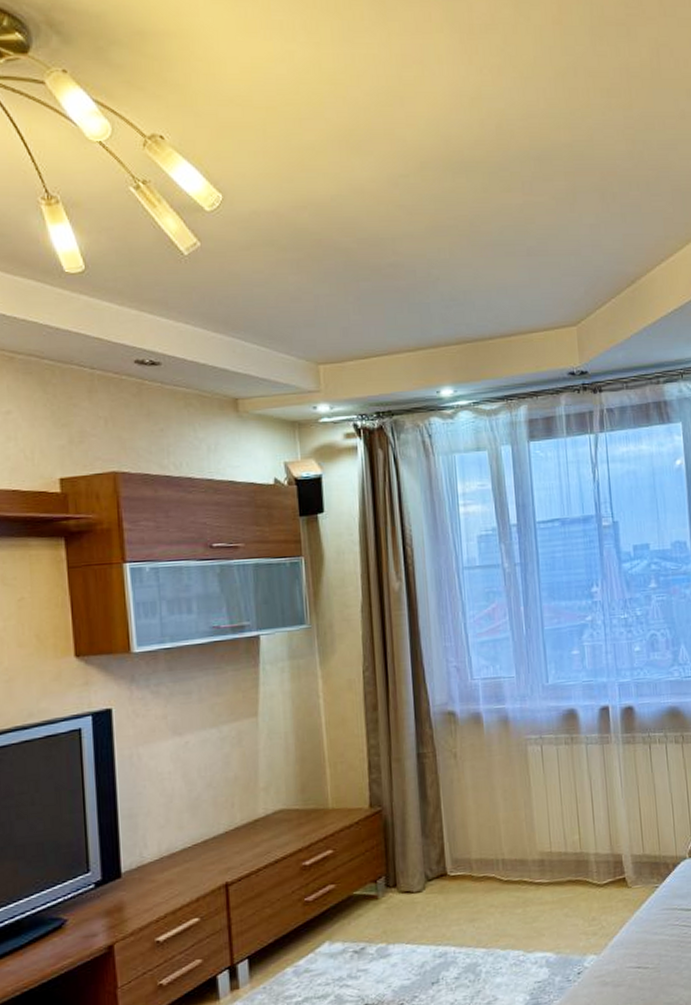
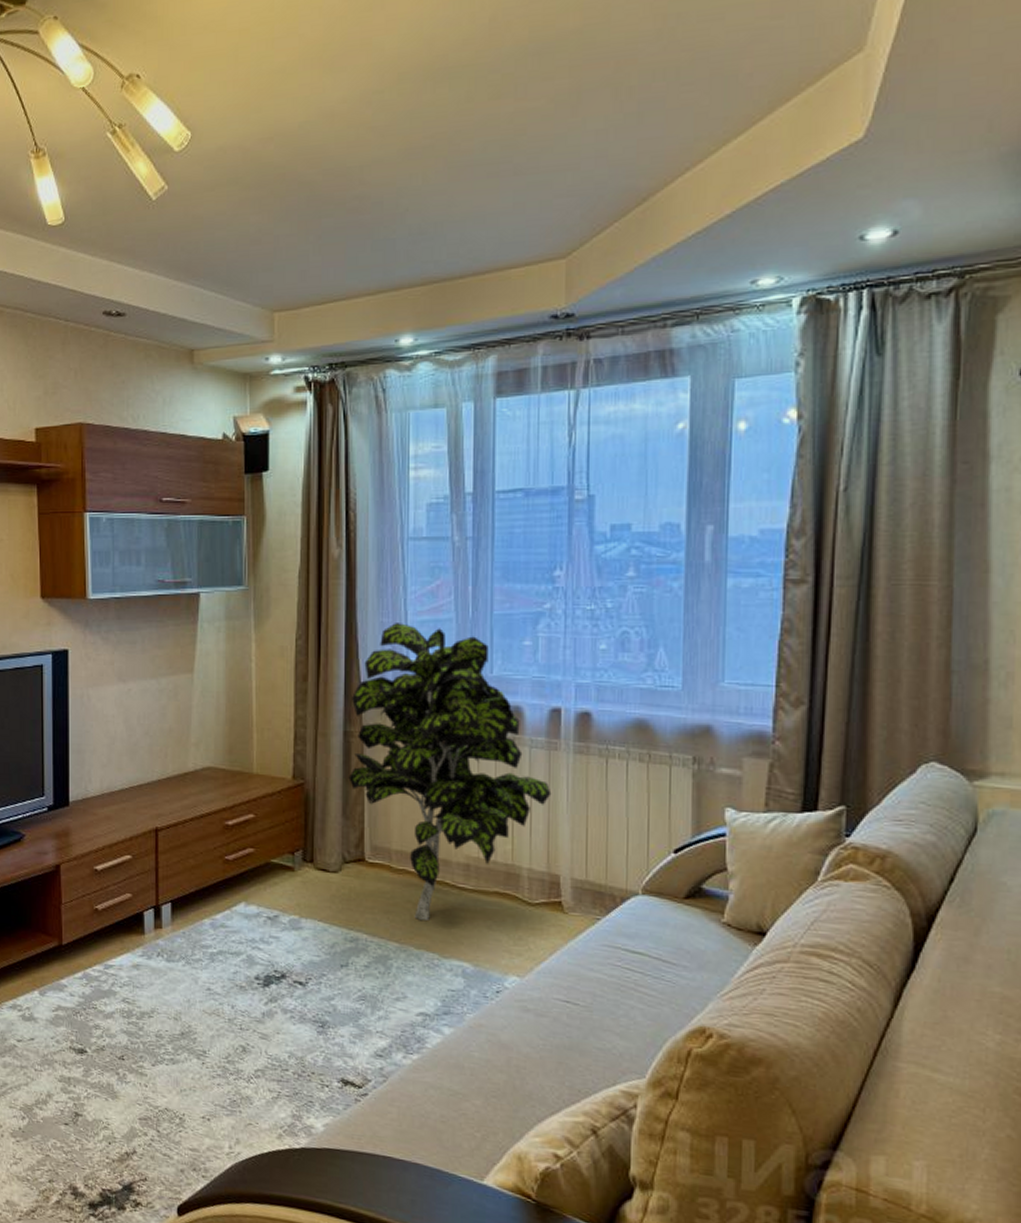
indoor plant: none [422,645,608,923] -> present [348,623,552,921]

